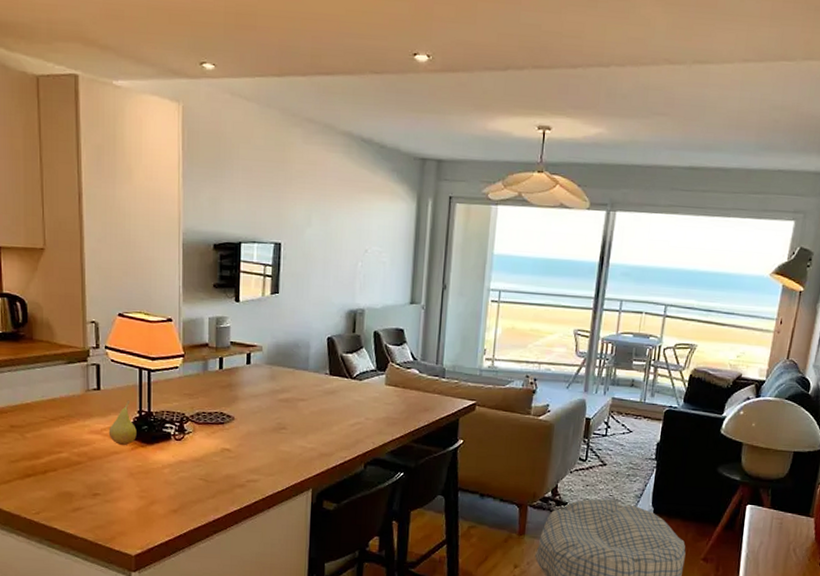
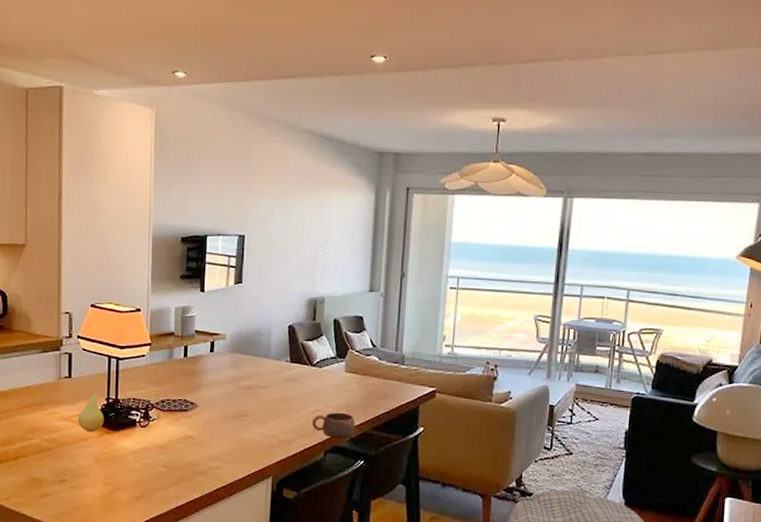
cup: none [352,425,396,451] -> present [312,412,356,439]

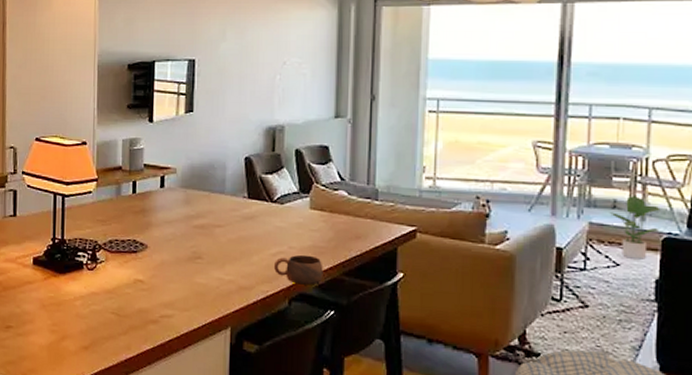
fruit: present [77,387,104,433] -> none [23,227,50,276]
potted plant: none [592,361,632,416] -> present [609,195,661,261]

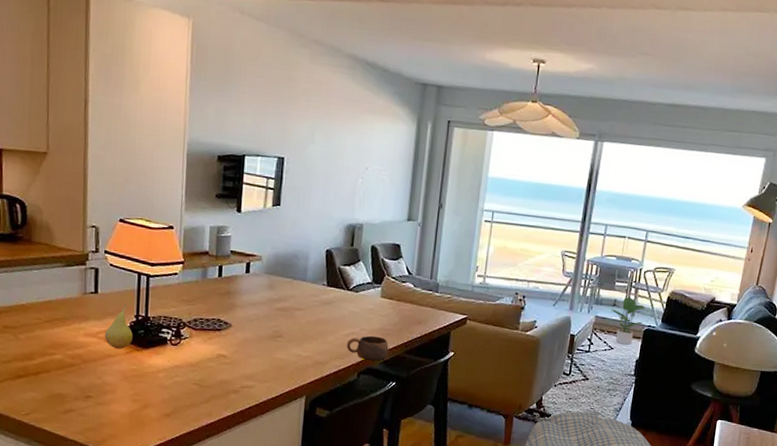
fruit: none [23,227,50,276] -> present [104,304,133,350]

